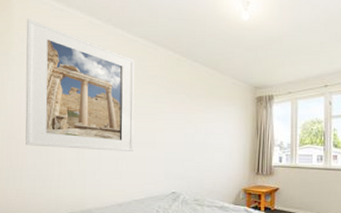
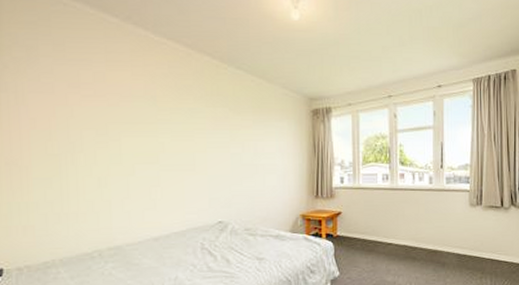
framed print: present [25,18,135,151] -> none [19,14,169,176]

